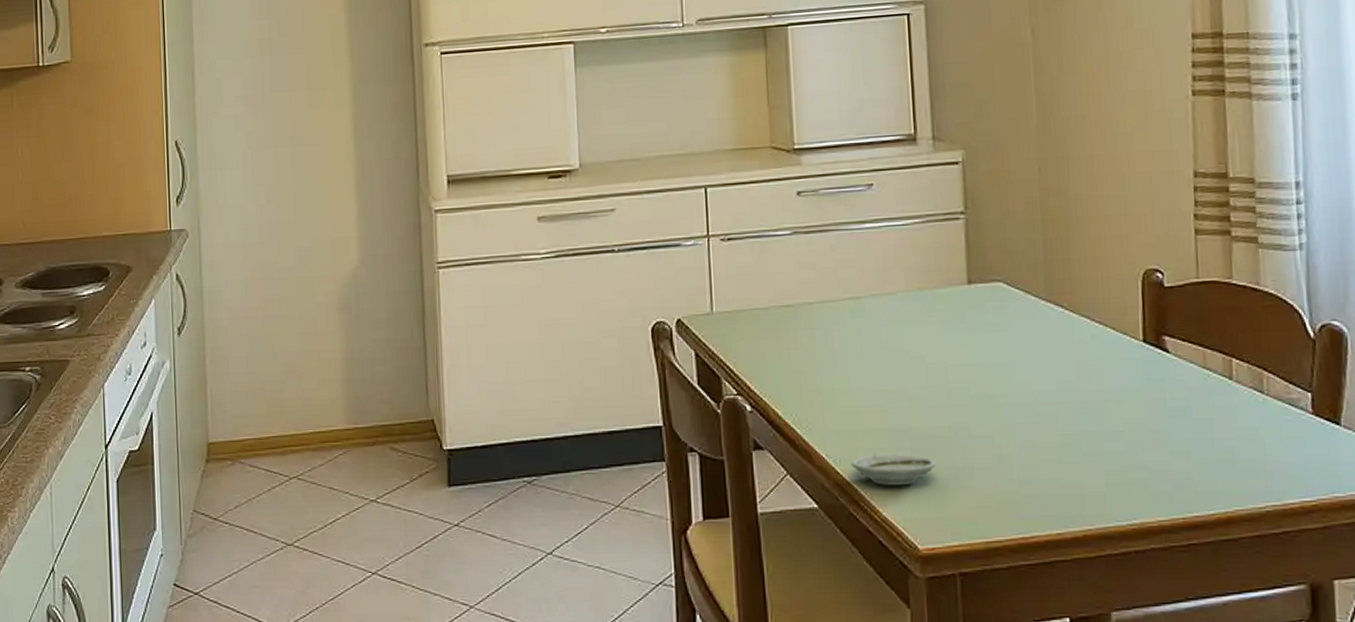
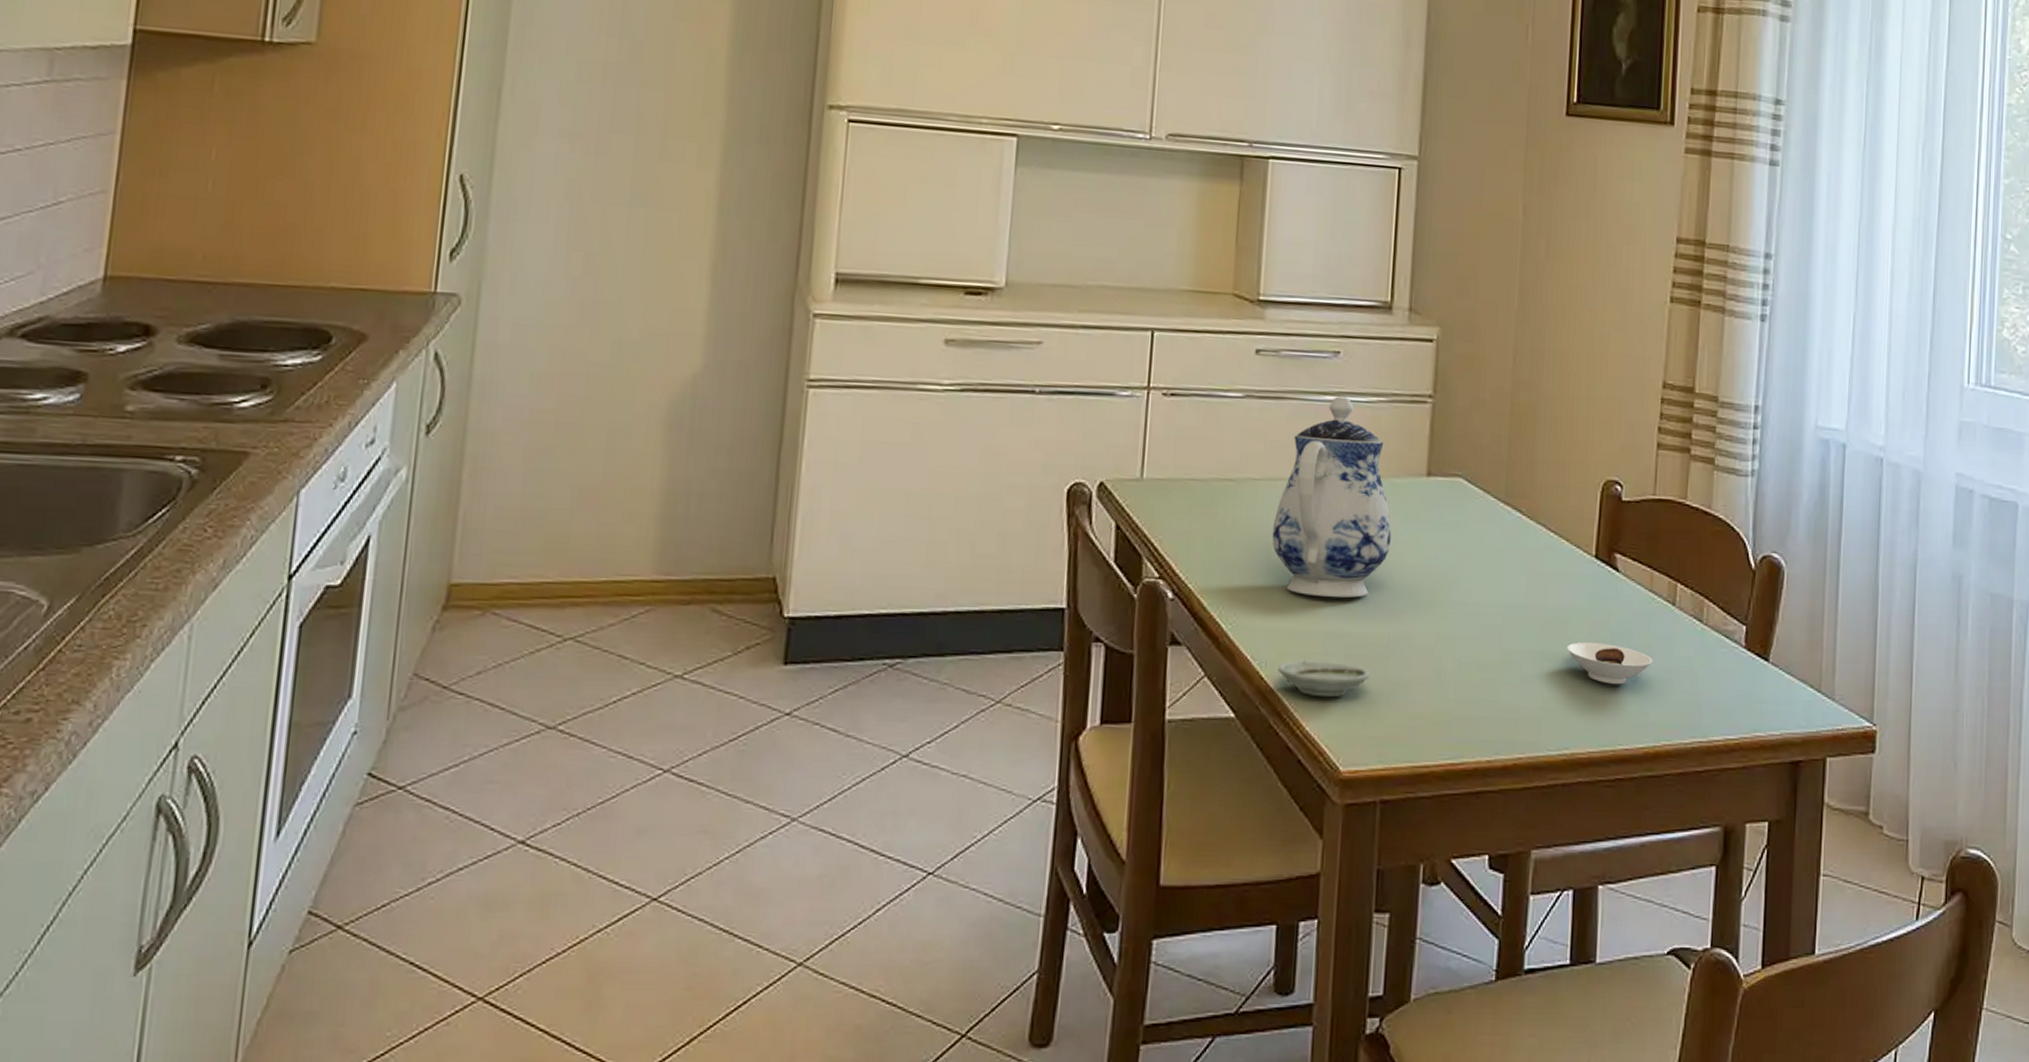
teapot: none [831,223,941,399] -> present [1272,396,1391,598]
saucer: none [1124,420,1215,458] -> present [1566,642,1653,685]

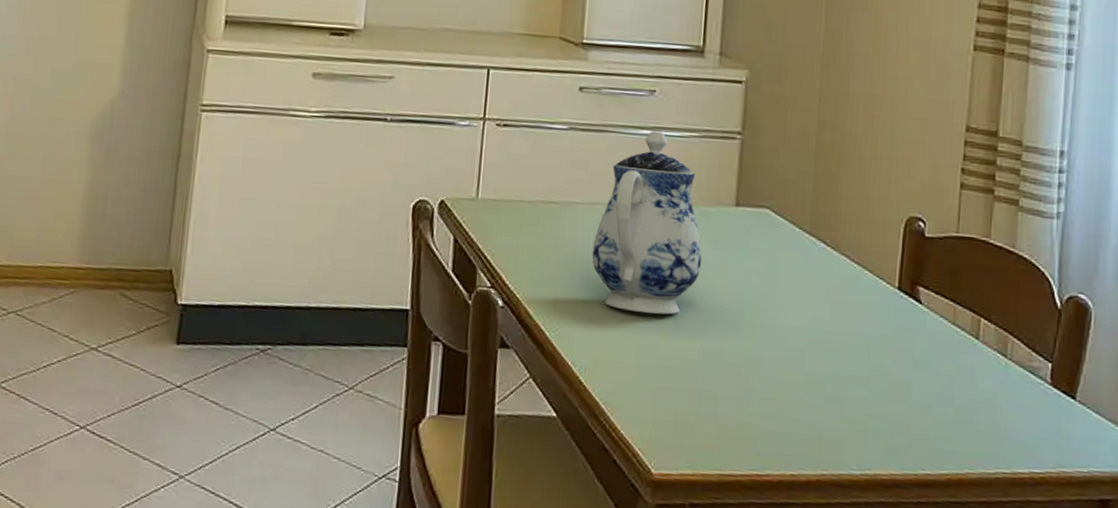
saucer: present [1277,660,1370,697] -> none [595,368,681,405]
saucer: present [1566,642,1653,685] -> none [869,368,956,412]

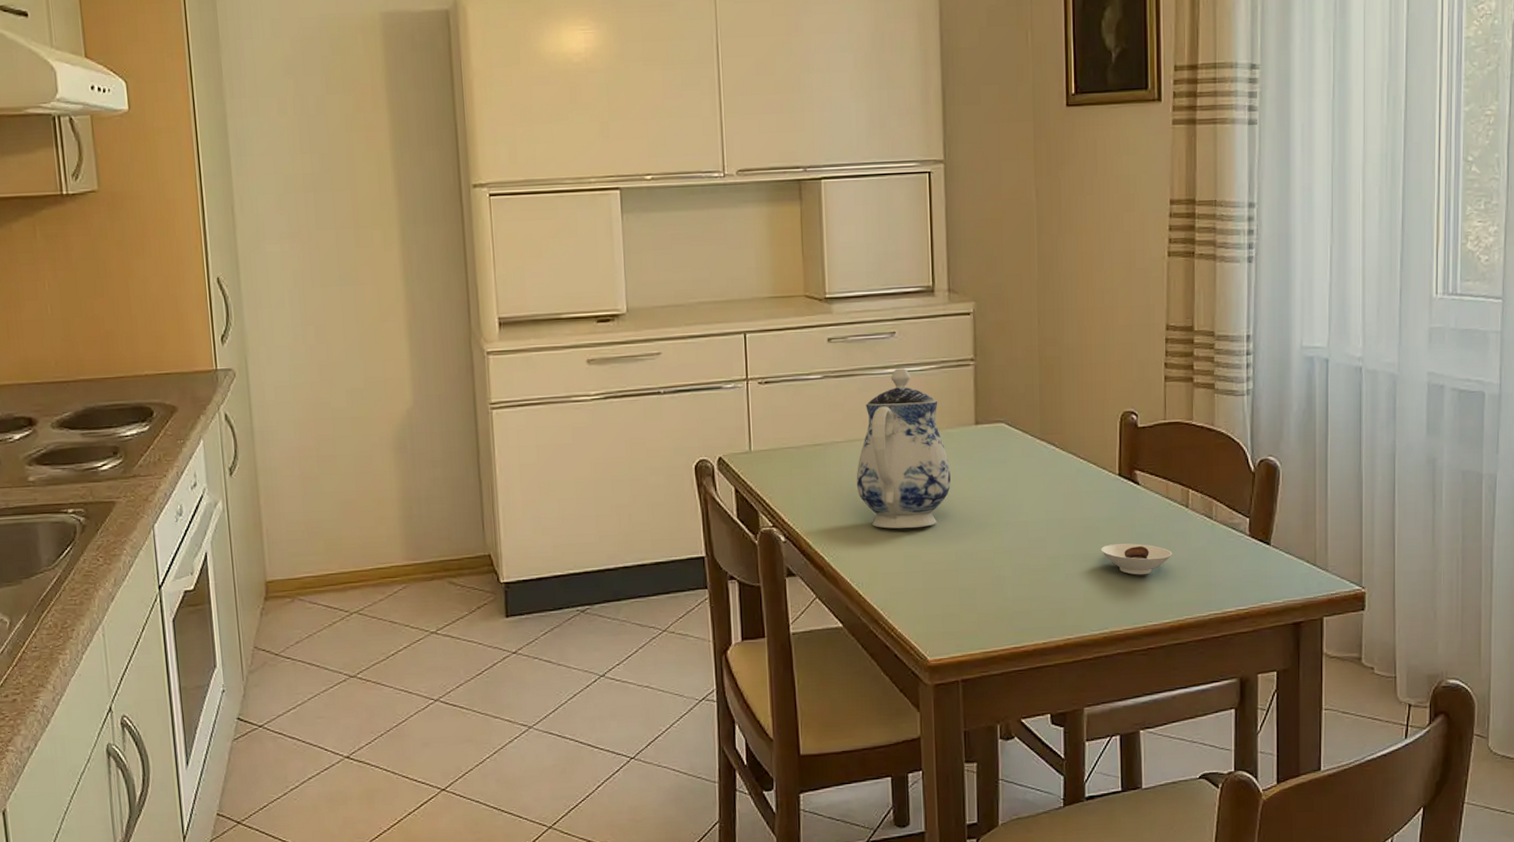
saucer: none [869,368,956,412] -> present [1100,543,1173,575]

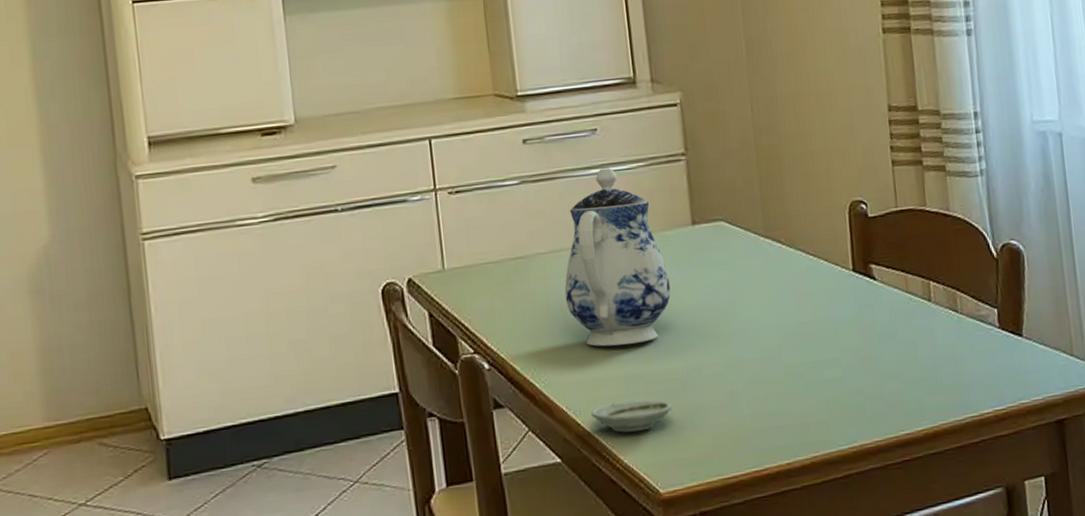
saucer: none [871,577,944,605] -> present [590,399,672,433]
saucer: present [1100,543,1173,575] -> none [840,344,919,380]

